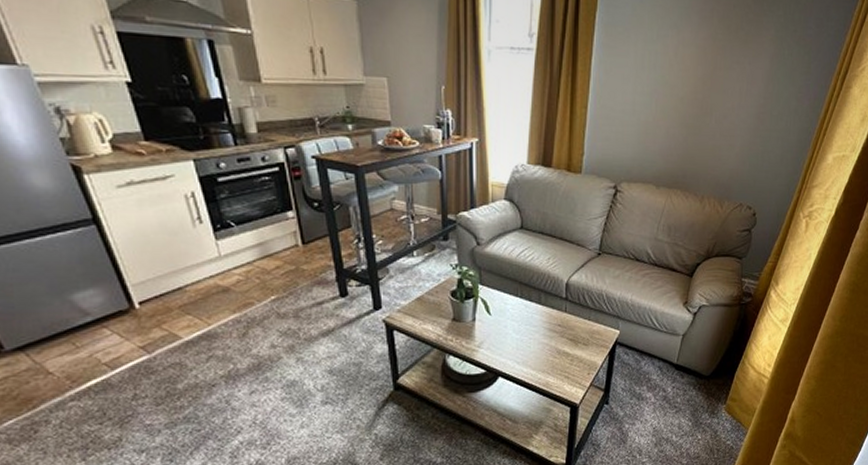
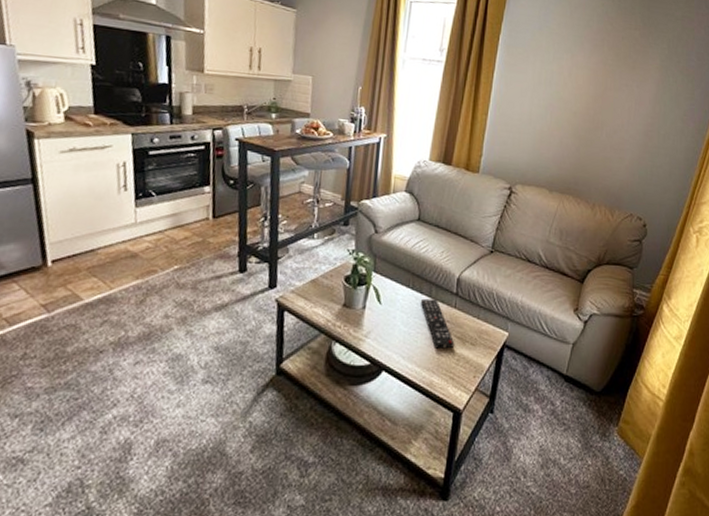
remote control: none [530,305,568,352] -> present [420,298,455,349]

